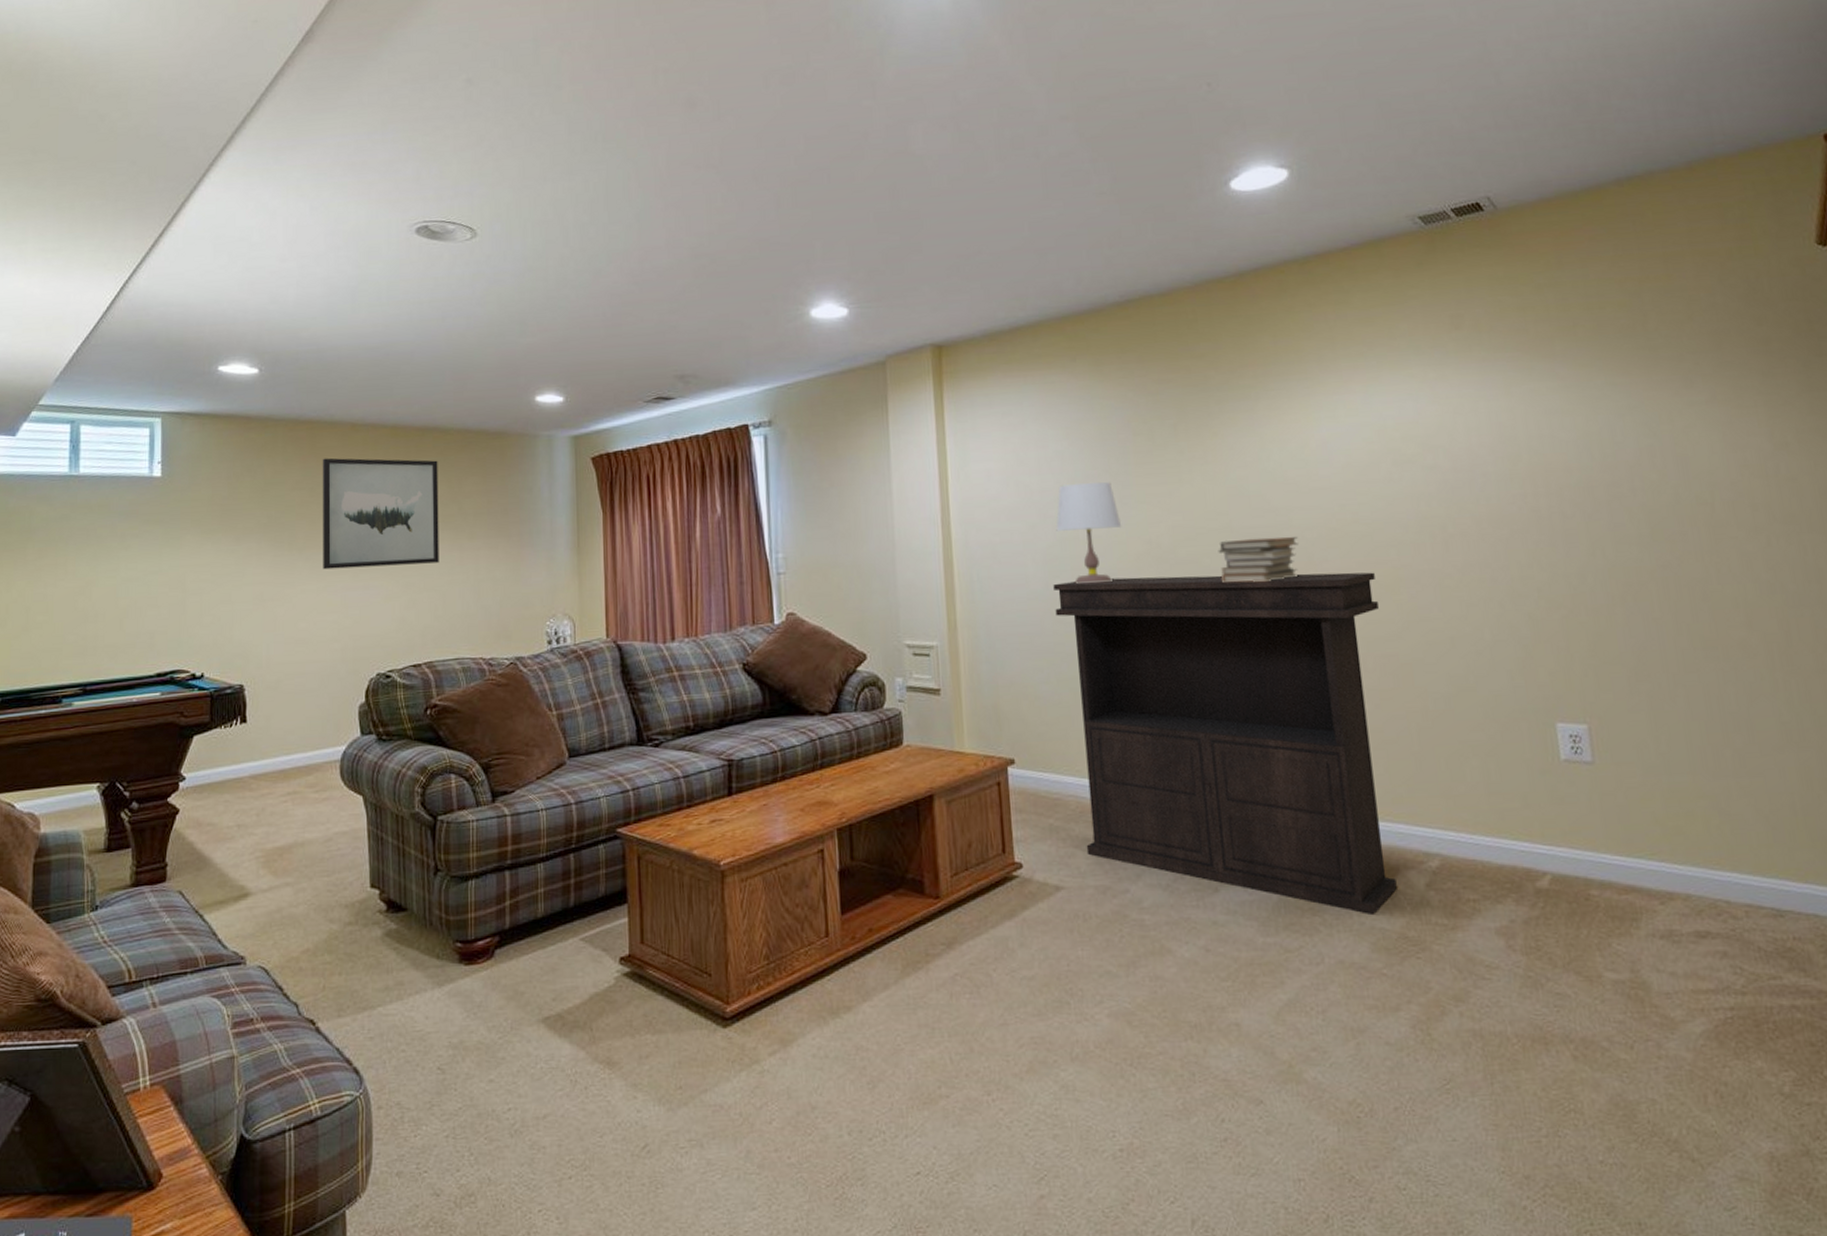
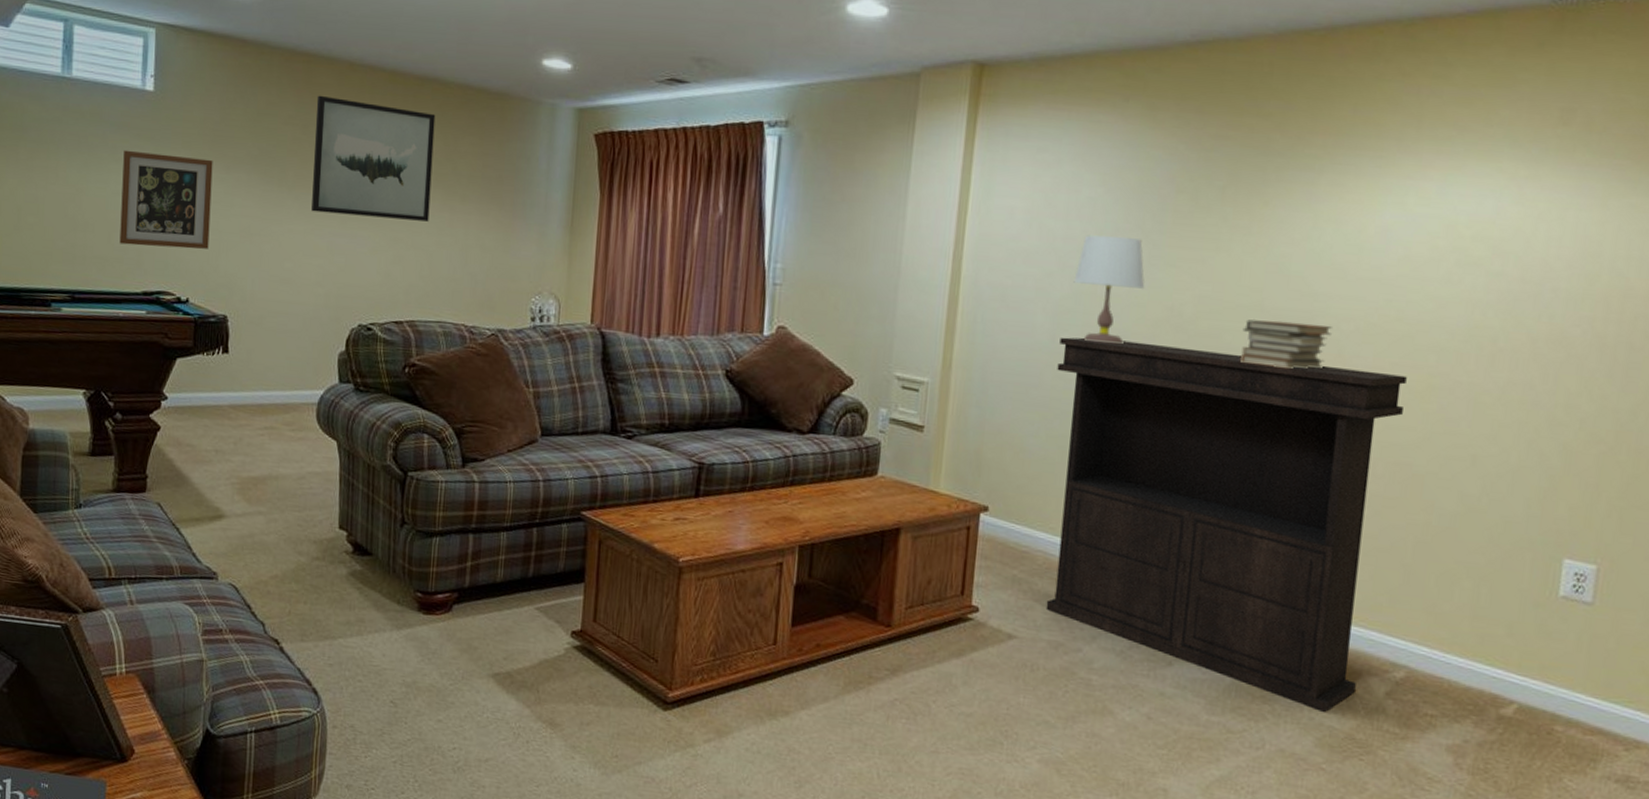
wall art: none [131,533,223,629] -> present [119,150,213,249]

